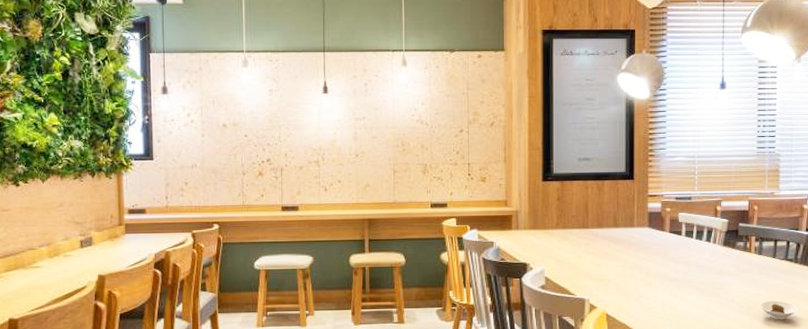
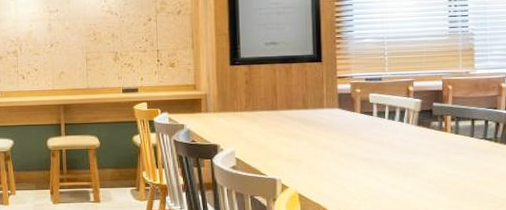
saucer: present [760,300,797,320] -> none [459,180,499,200]

